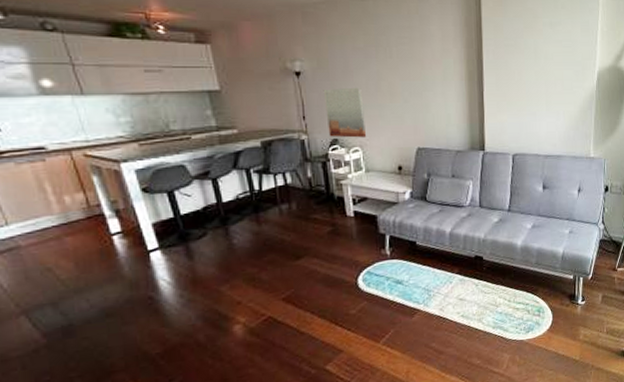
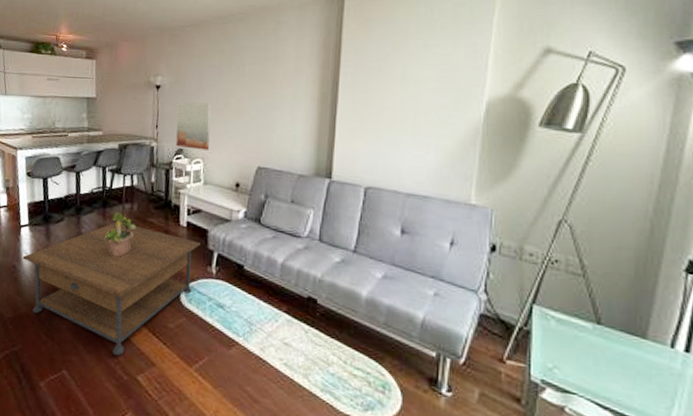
coffee table: none [159,224,371,355] -> present [22,222,201,356]
potted plant: none [263,212,298,261] -> present [104,210,136,258]

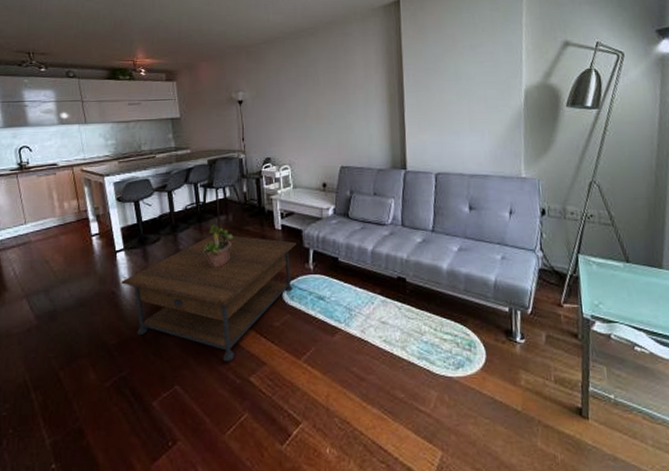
wall art: present [175,102,211,150] -> none [260,112,294,157]

